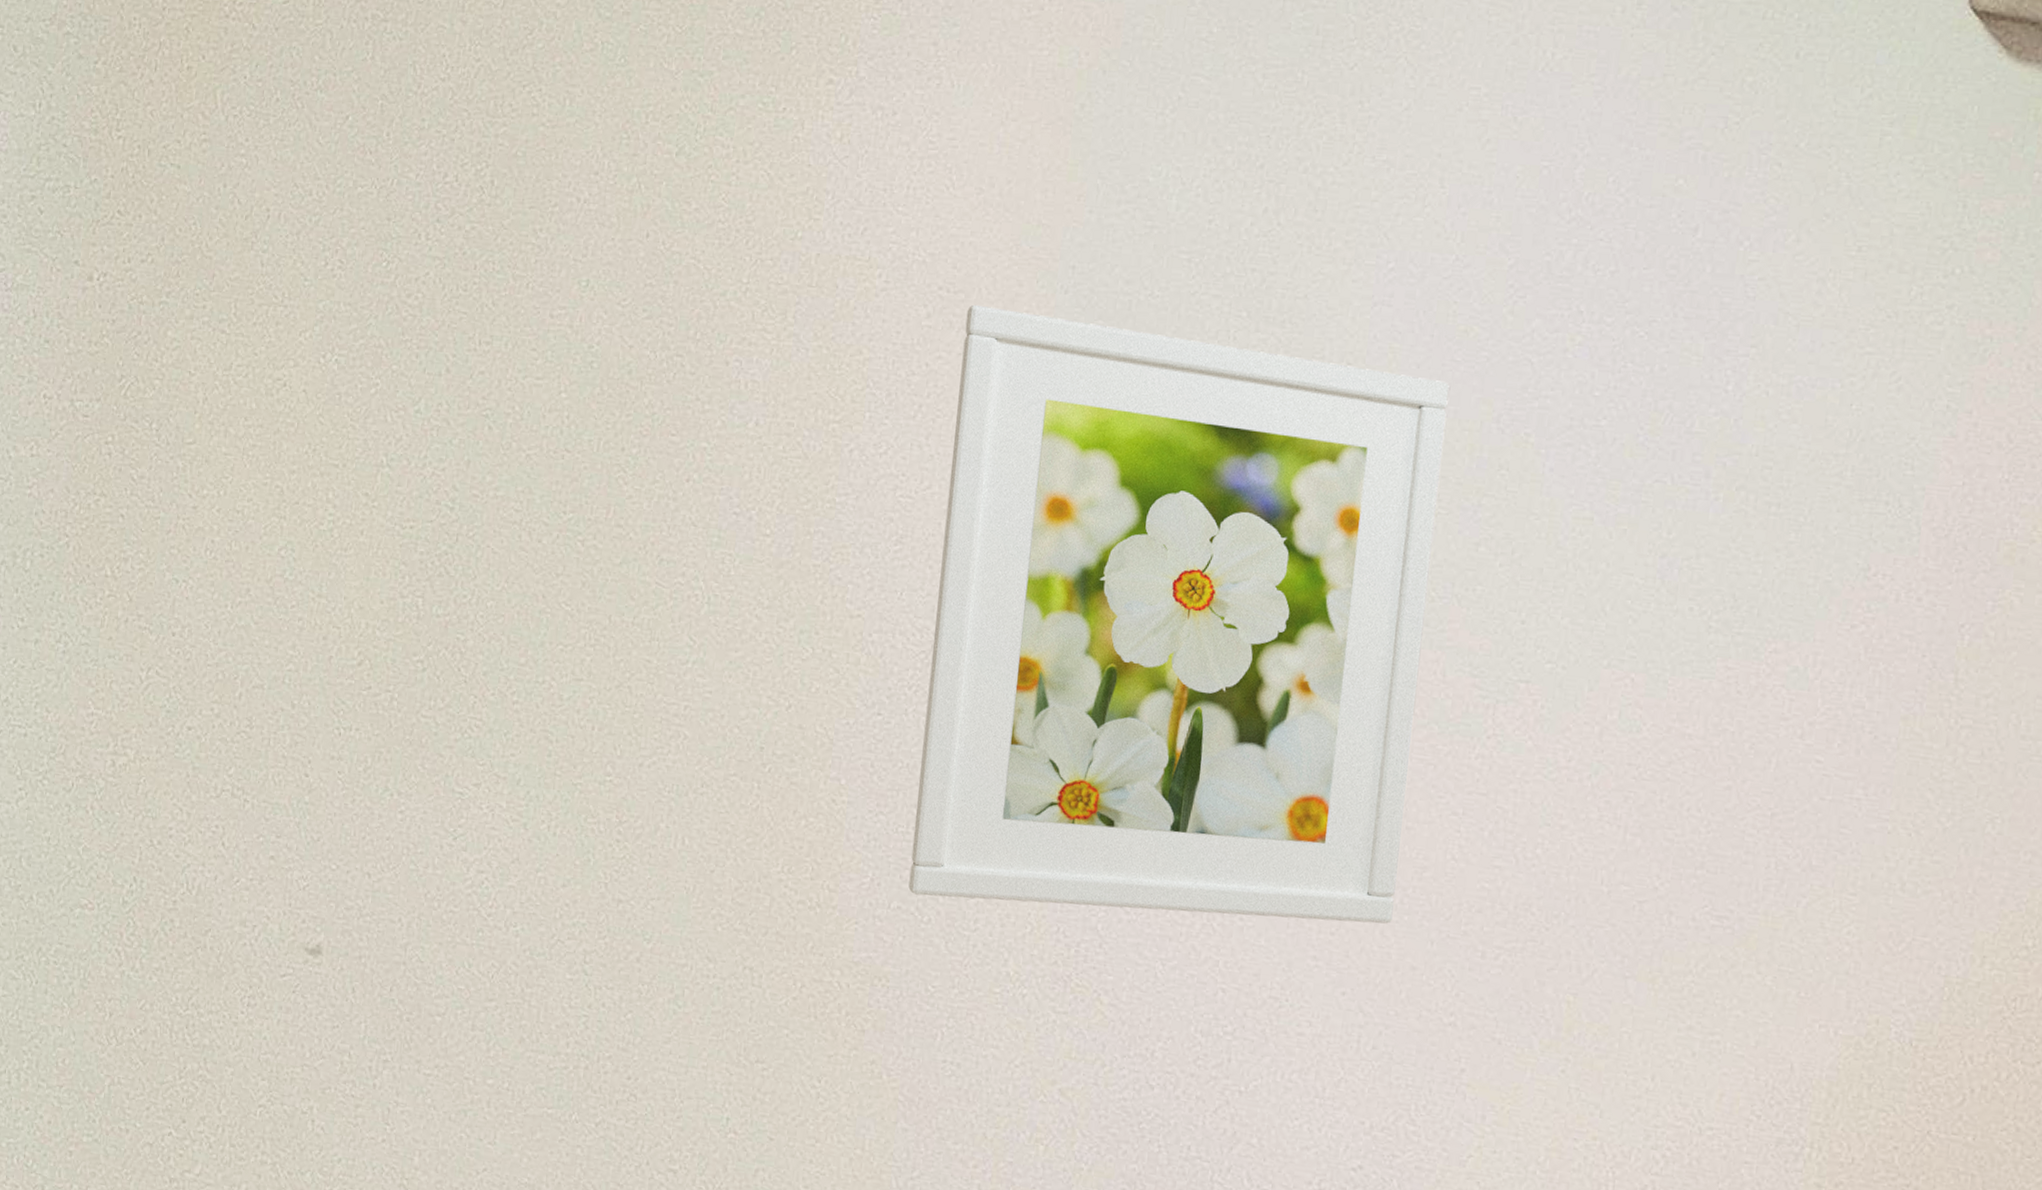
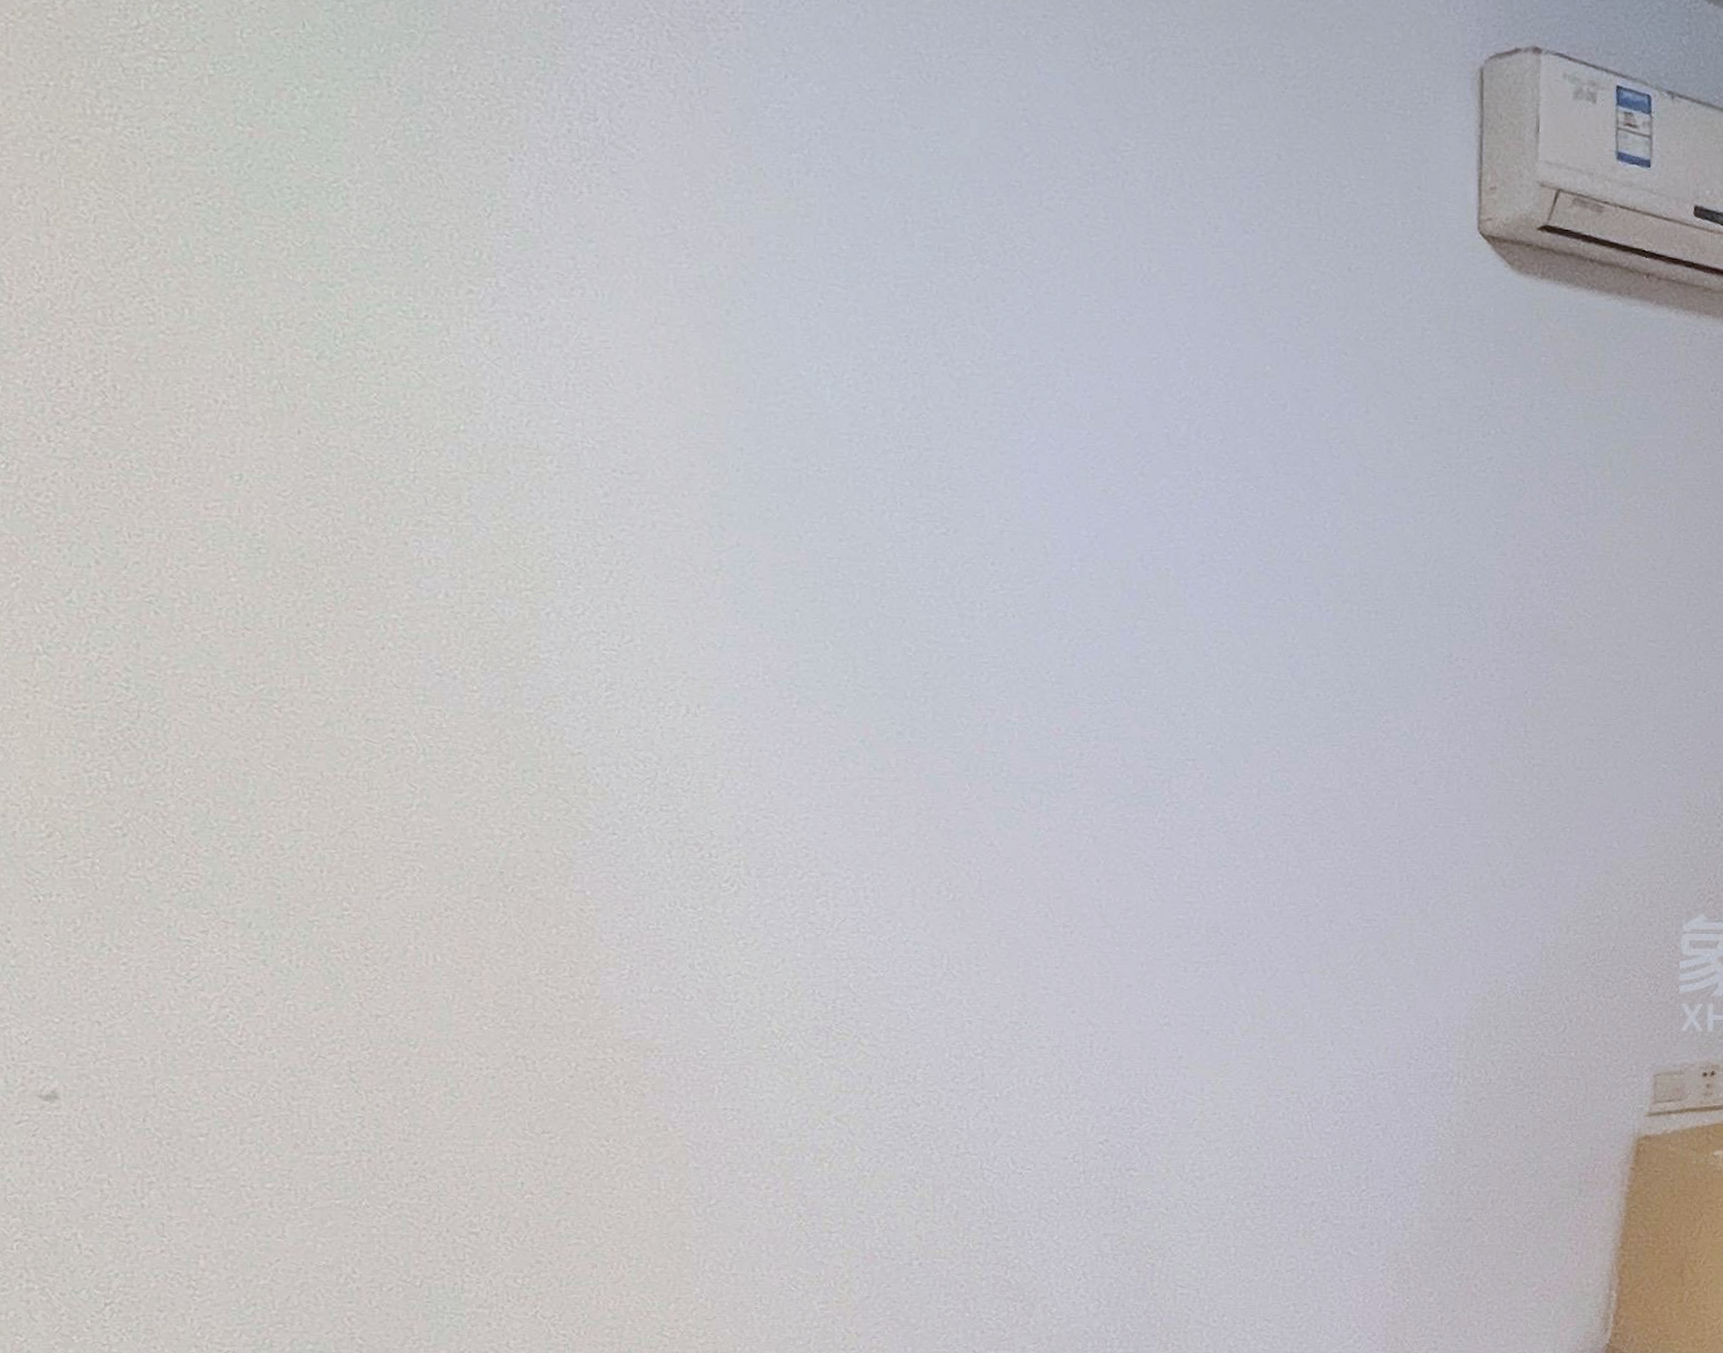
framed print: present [908,304,1449,924] -> none [643,483,1106,979]

